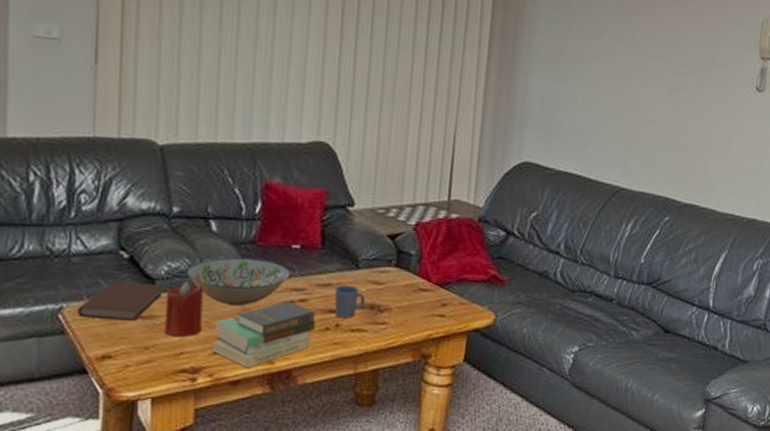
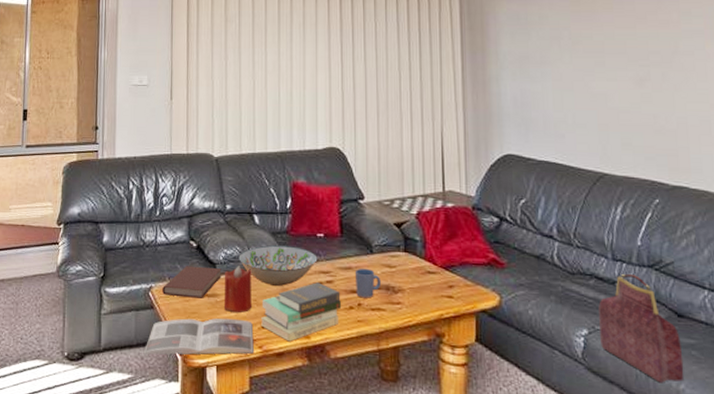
magazine: none [49,343,203,389] -> present [143,318,254,355]
handbag: none [588,290,663,395] -> present [599,273,684,383]

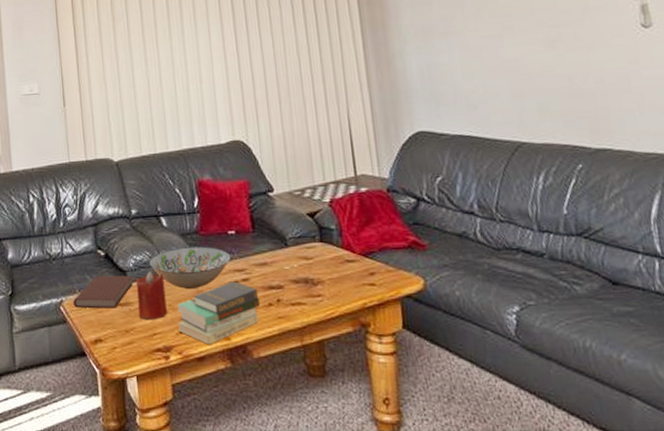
magazine: present [143,318,254,355] -> none [60,326,174,370]
mug: present [354,268,382,299] -> none [270,262,300,294]
handbag: present [599,273,684,383] -> none [528,244,624,355]

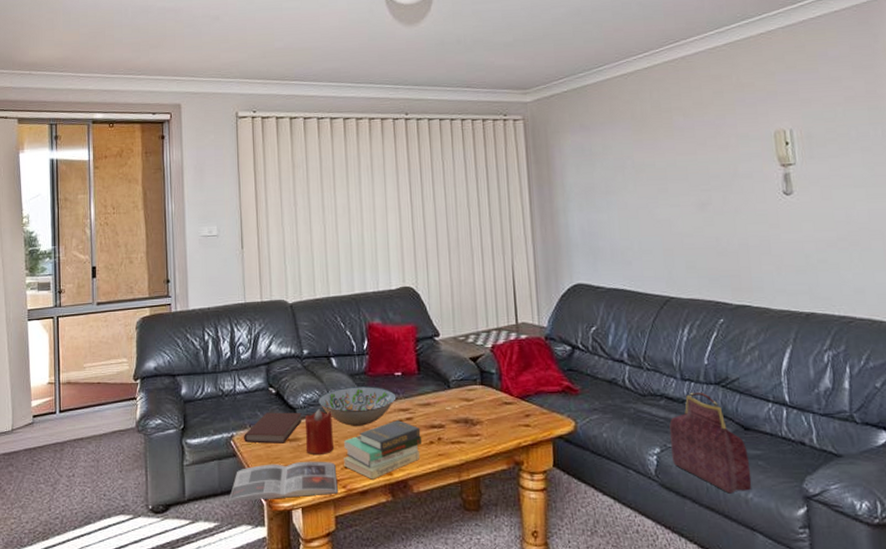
magazine: none [60,326,174,370] -> present [228,461,338,502]
handbag: none [528,244,624,355] -> present [669,392,752,494]

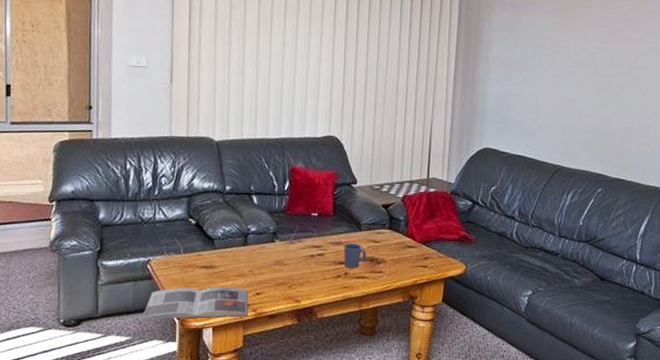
book: present [244,412,302,444] -> none [161,241,219,270]
candle: present [305,409,334,454] -> none [220,241,249,282]
decorative bowl: present [318,386,396,427] -> none [236,223,311,259]
books: present [342,420,422,480] -> none [255,255,331,305]
mug: none [433,403,460,432] -> present [343,243,367,268]
handbag: present [669,392,752,494] -> none [540,247,600,330]

